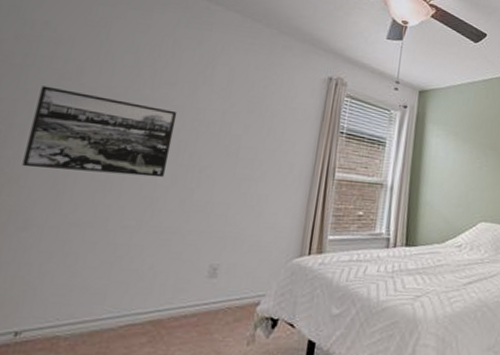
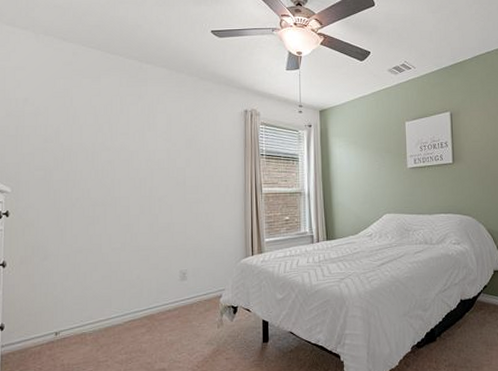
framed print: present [22,85,178,178] -> none [33,149,135,213]

